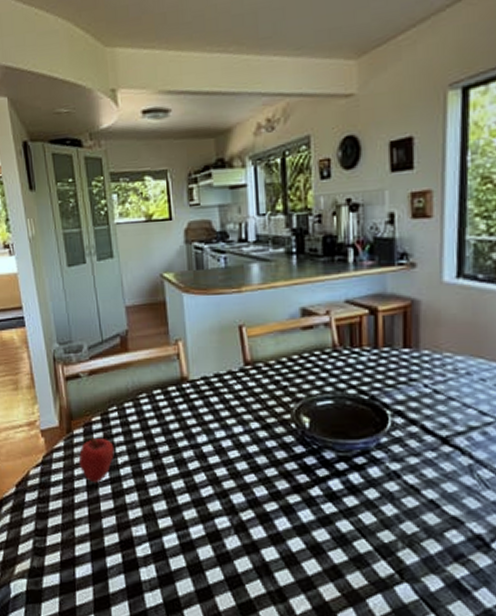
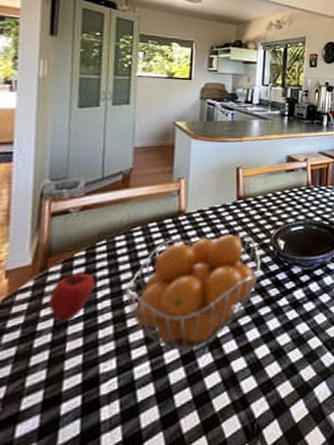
fruit basket: none [142,406,282,530] -> present [125,234,261,351]

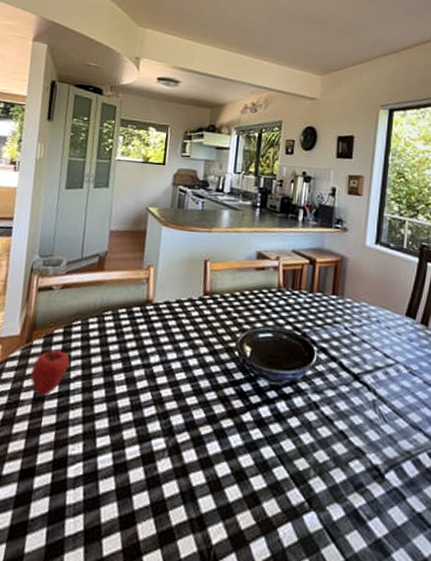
fruit basket: present [125,234,261,351] -> none [94,329,225,452]

